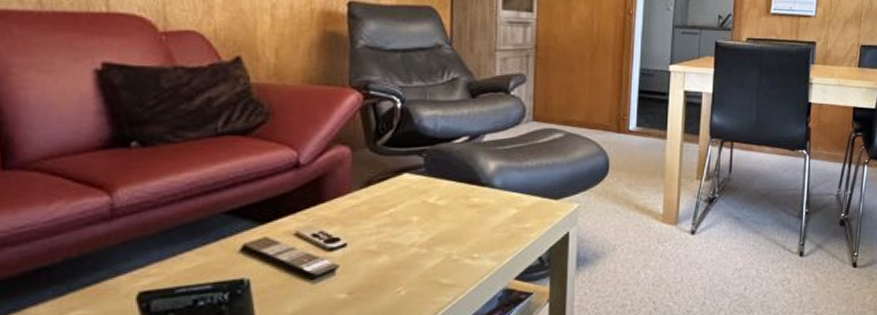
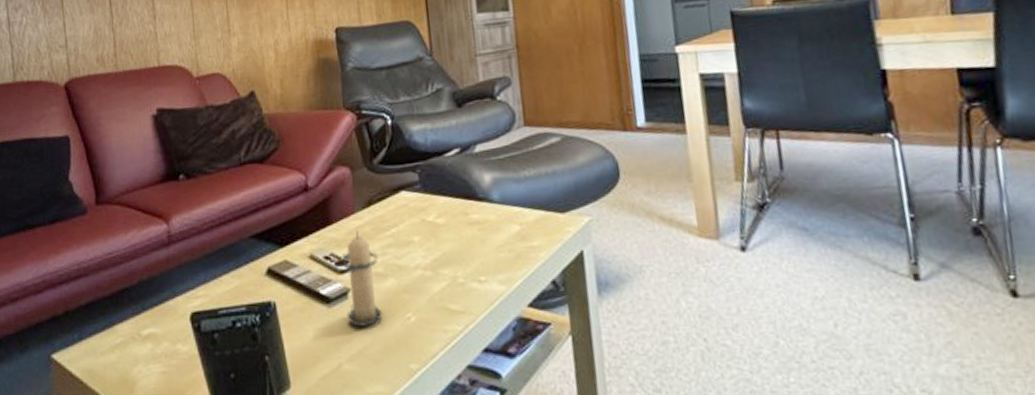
candle: none [331,210,372,301] -> present [341,231,382,327]

